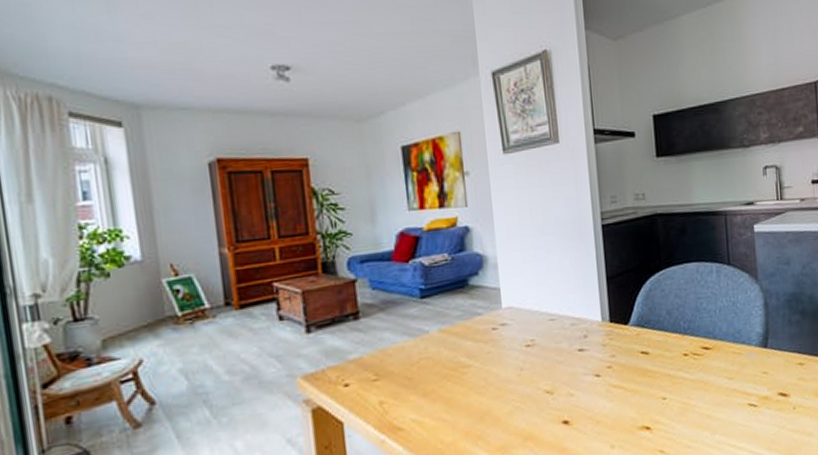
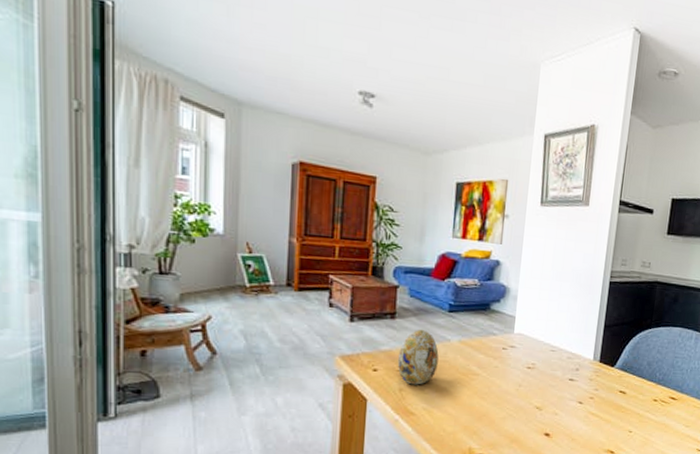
decorative egg: none [370,325,420,395] -> present [397,330,439,385]

